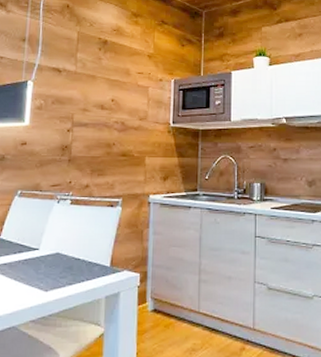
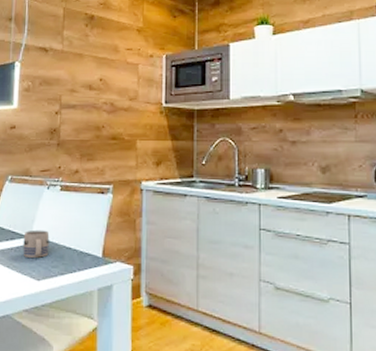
mug: none [31,242,59,269] -> present [23,229,50,258]

